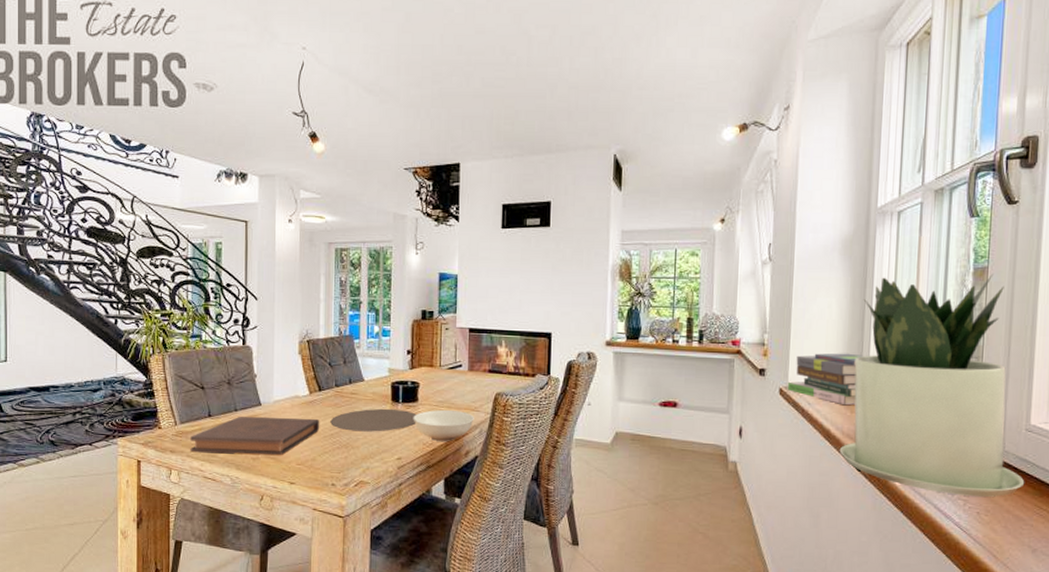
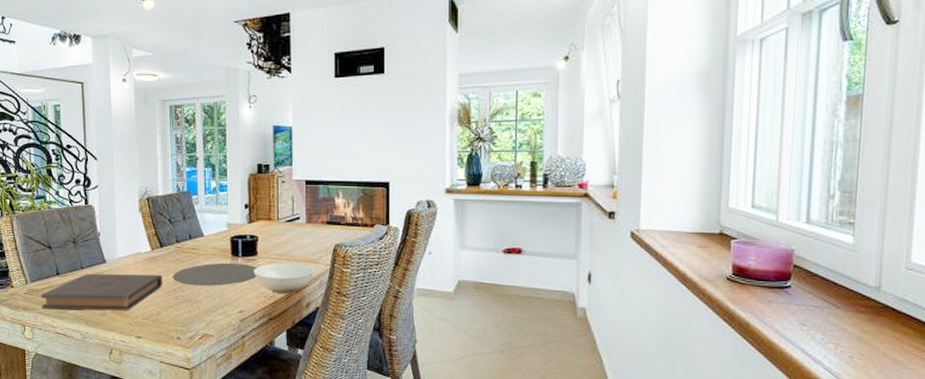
books: present [787,353,863,406] -> none [639,192,722,248]
planter: present [839,273,1025,497] -> none [696,101,905,340]

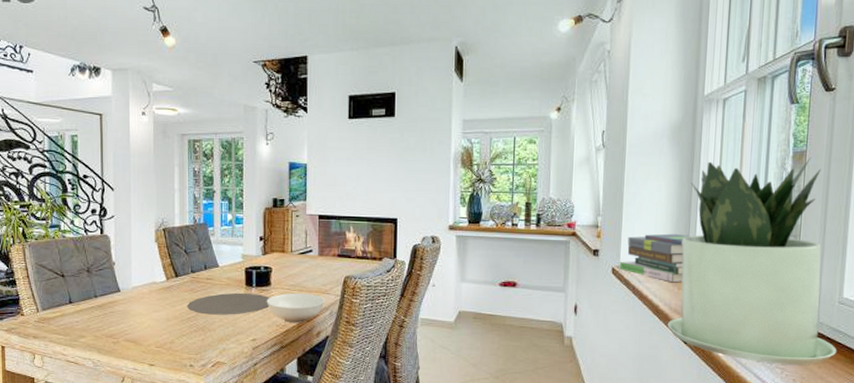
book: present [41,273,163,311] -> none [52,302,177,340]
books: none [639,192,722,248] -> present [619,233,690,283]
planter: none [696,101,905,340] -> present [667,157,837,365]

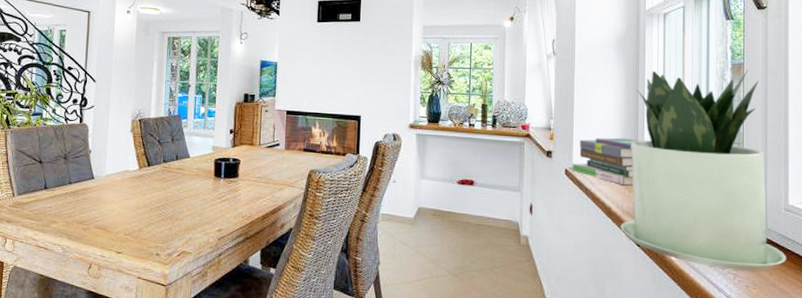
plate: present [187,292,270,315] -> none [157,183,237,205]
bowl: present [266,293,325,324] -> none [233,185,290,215]

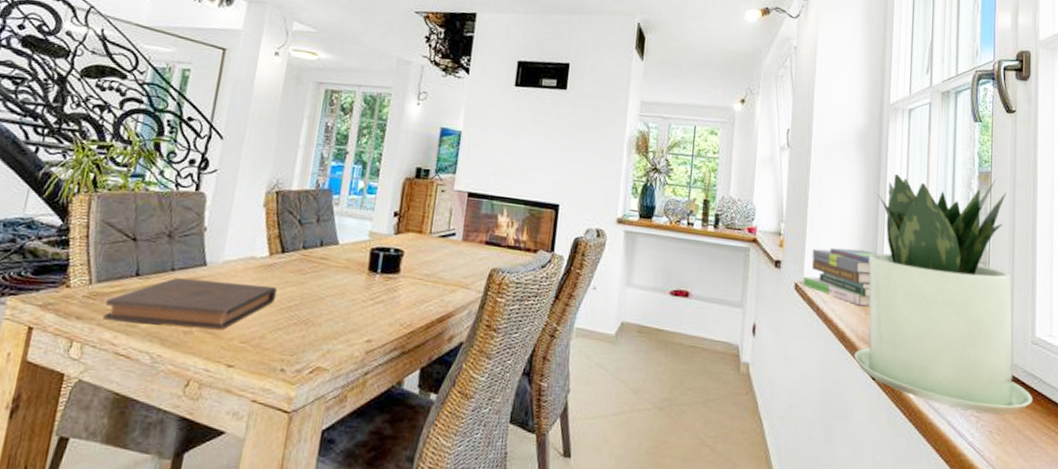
book: none [25,189,148,227] -> present [103,278,278,331]

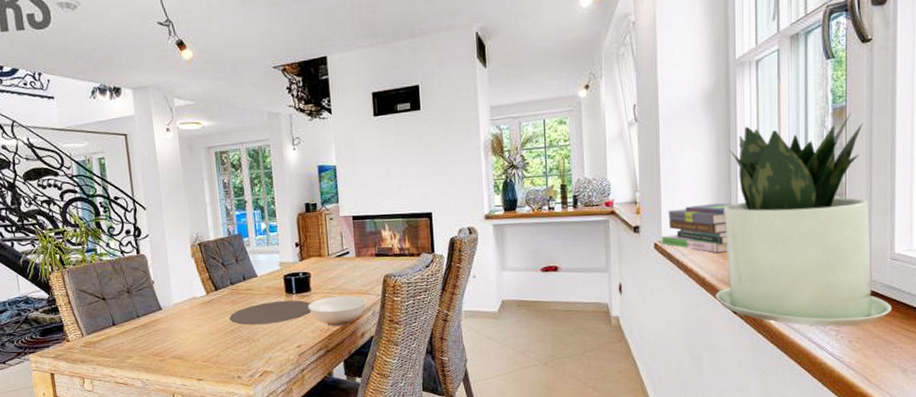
book: present [103,278,278,331] -> none [98,317,221,361]
plate: none [290,278,397,307] -> present [229,300,311,325]
bowl: none [391,284,464,324] -> present [308,296,366,327]

